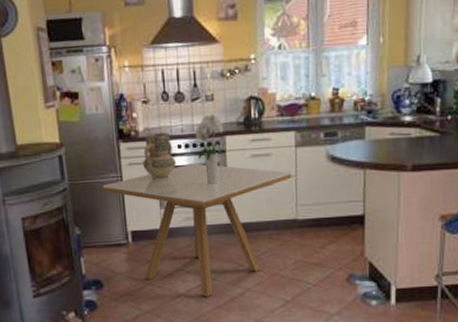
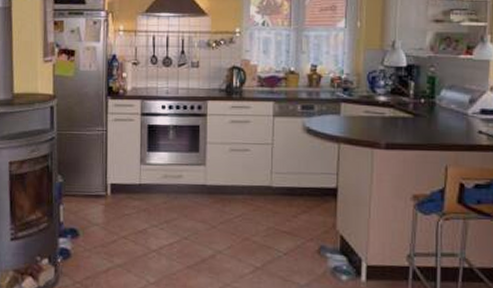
dining table: present [102,163,292,297] -> none [87,124,268,256]
ceramic jug: present [143,132,176,179] -> none [128,93,159,136]
bouquet: present [194,112,224,185] -> none [179,78,206,146]

